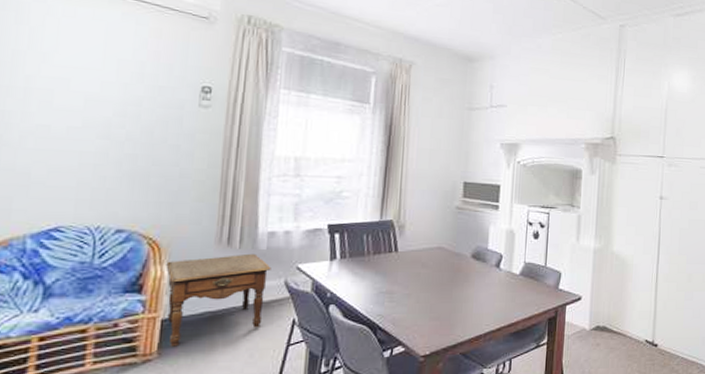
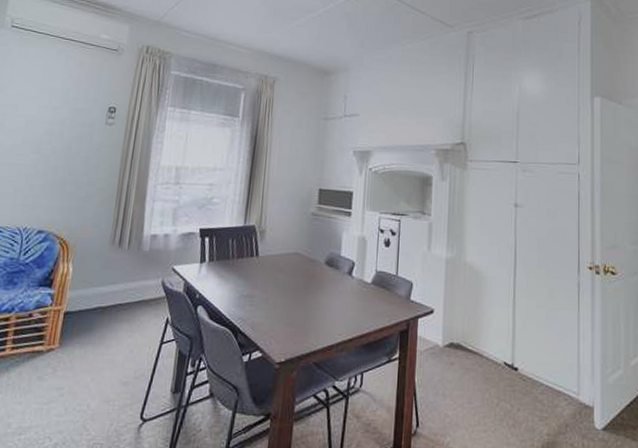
side table: present [166,253,271,347] -> none [68,254,152,338]

